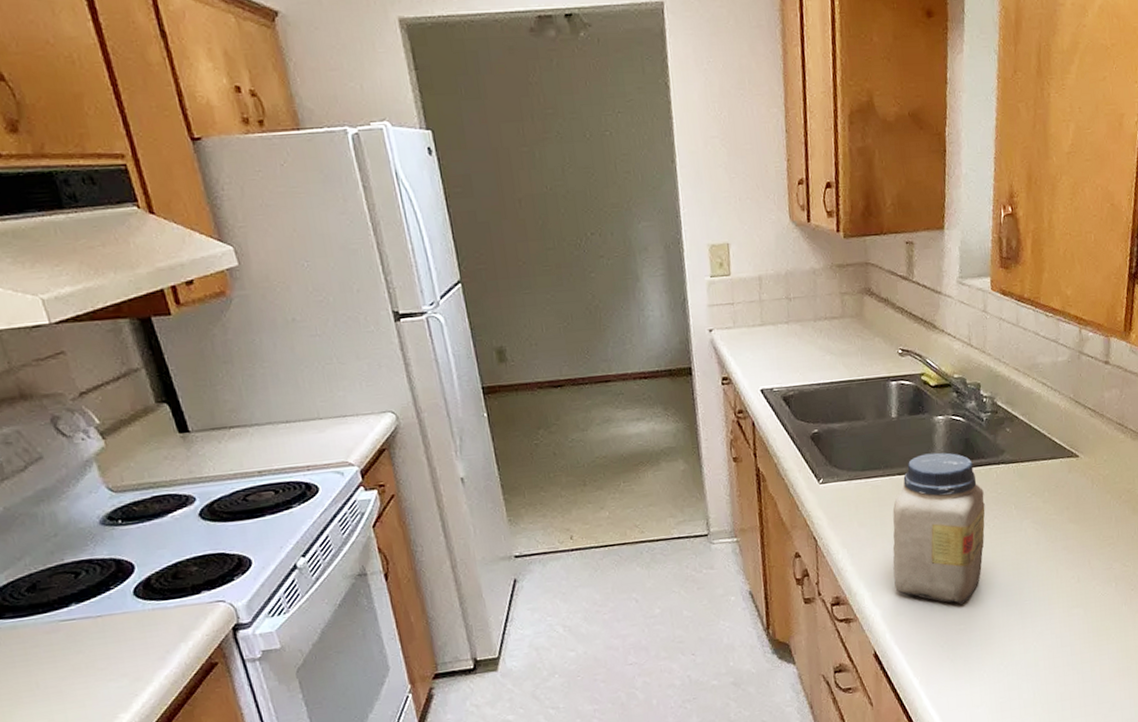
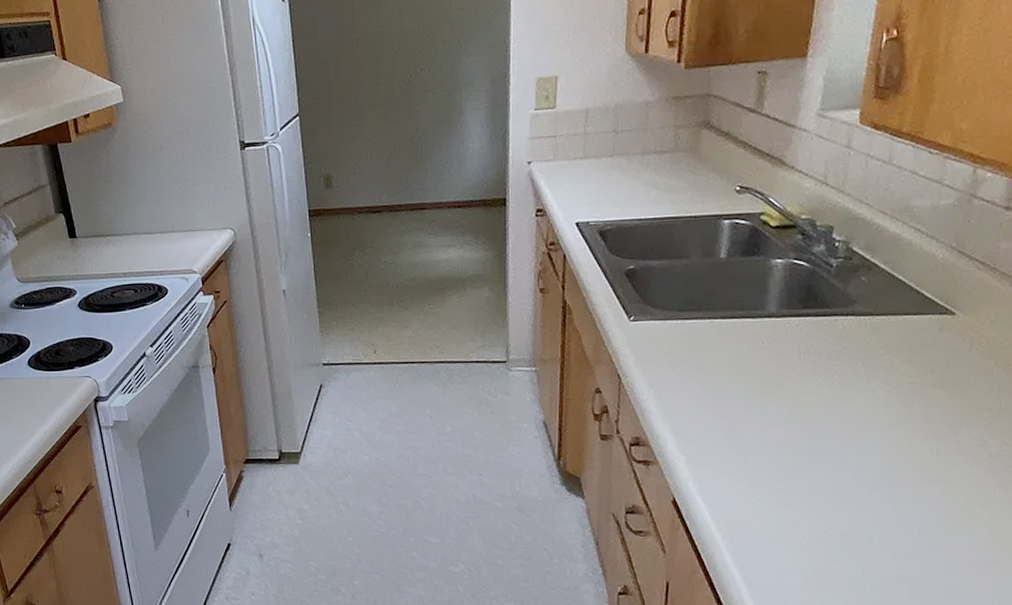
jar: present [892,452,985,605] -> none [704,298,824,463]

